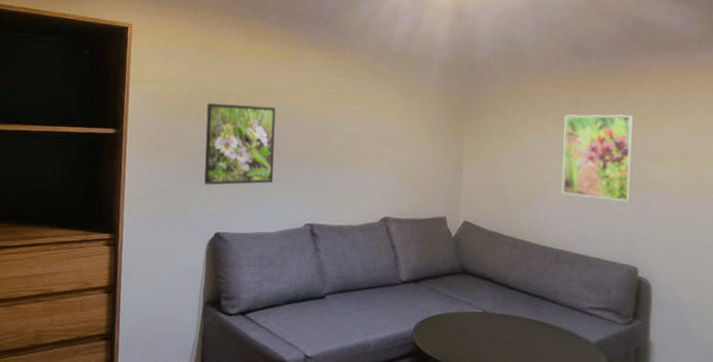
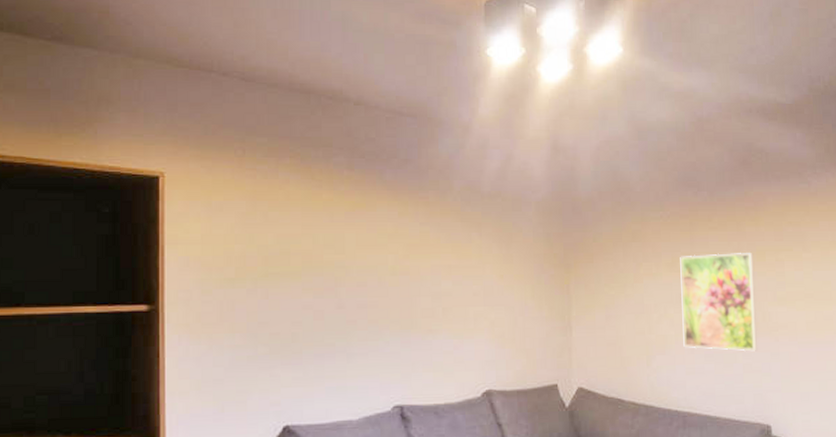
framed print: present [204,103,276,185] -> none [264,265,352,367]

